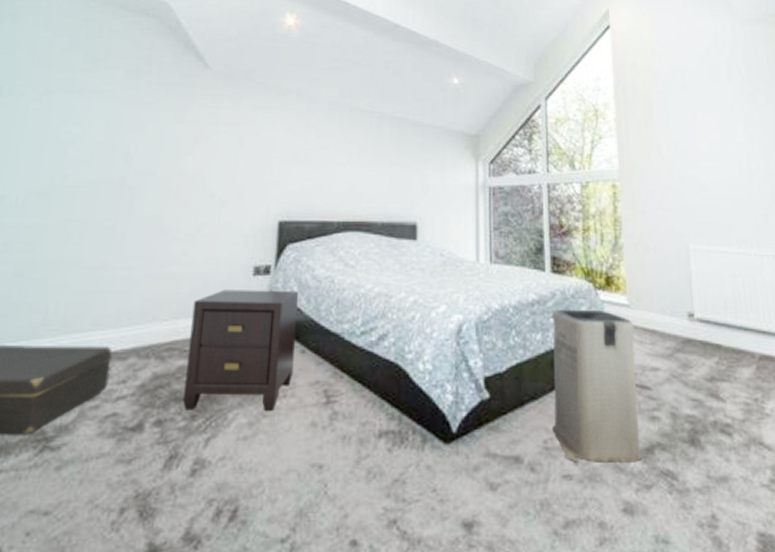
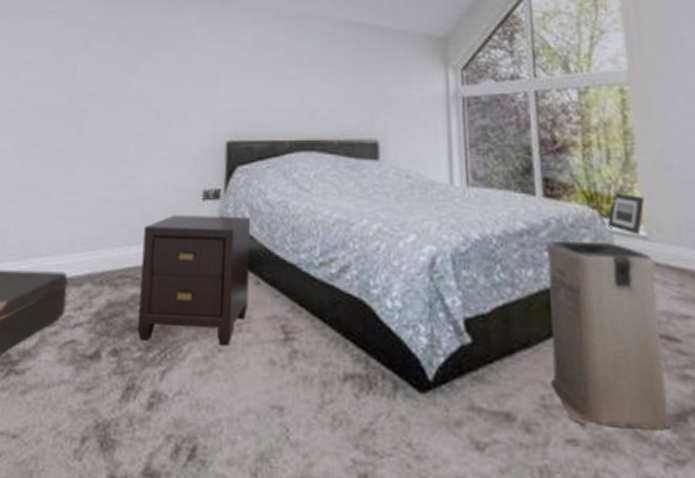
picture frame: none [600,268,628,304] -> present [608,192,645,235]

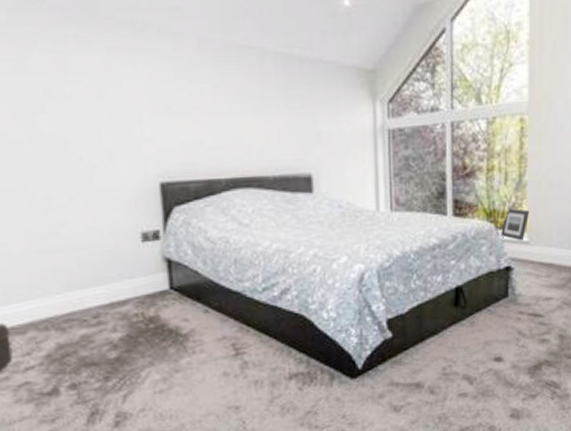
nightstand: present [138,215,251,345] -> none [83,253,199,373]
laundry basket: present [546,240,672,431] -> none [450,249,532,383]

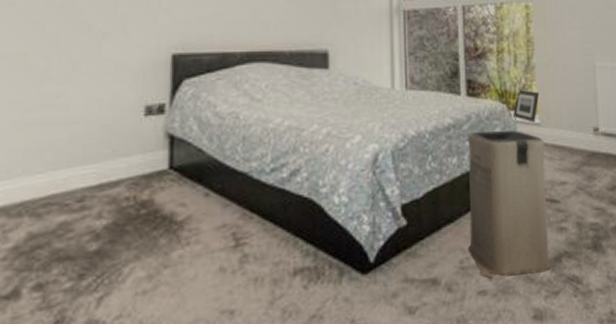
laundry basket: none [450,249,532,383] -> present [468,130,551,278]

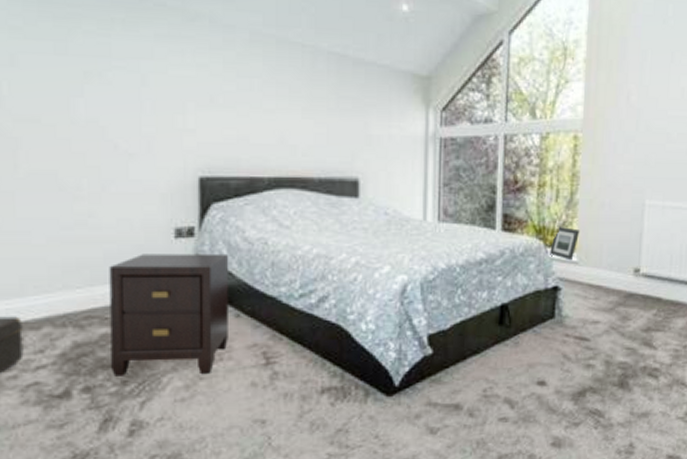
nightstand: none [68,129,200,270] -> present [109,253,229,377]
laundry basket: present [468,130,551,278] -> none [492,267,581,407]

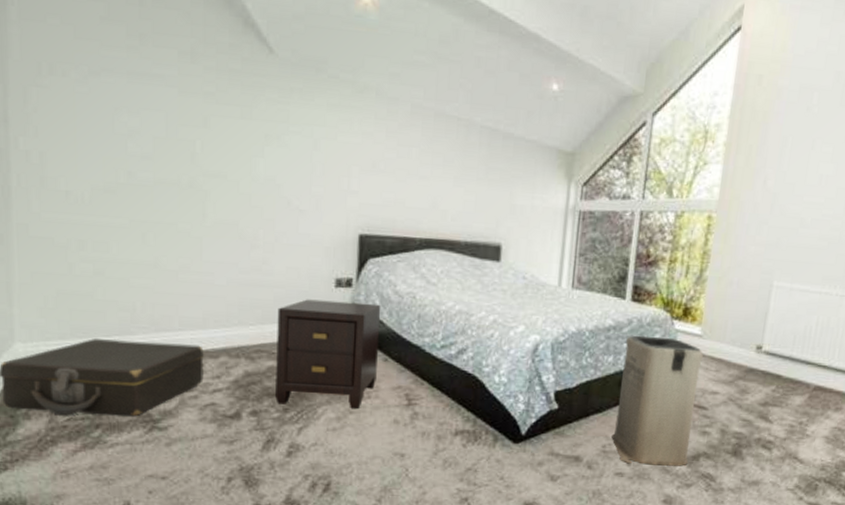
laundry basket: none [492,267,581,407] -> present [612,335,703,466]
picture frame: present [550,225,580,261] -> none [675,300,707,334]

